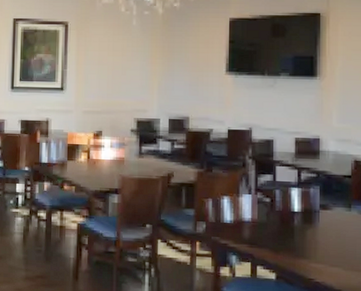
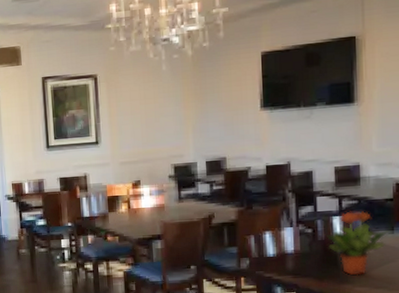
potted plant: none [282,184,346,251] -> present [324,211,389,276]

